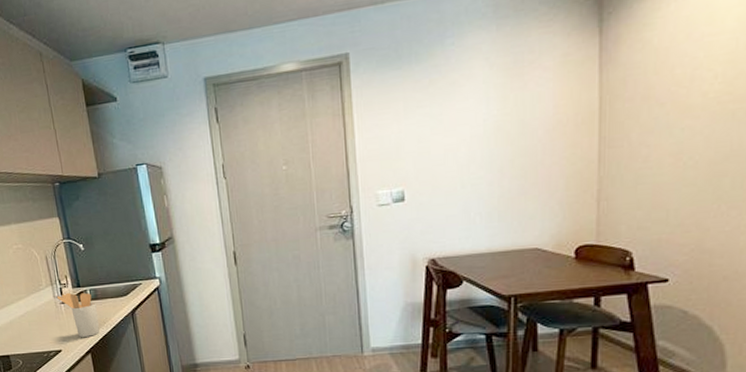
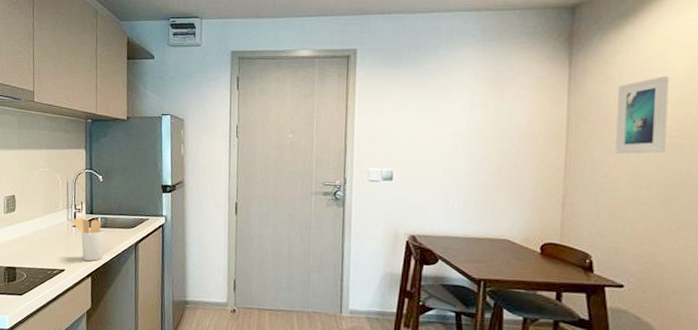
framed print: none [656,29,718,132] -> present [615,75,669,154]

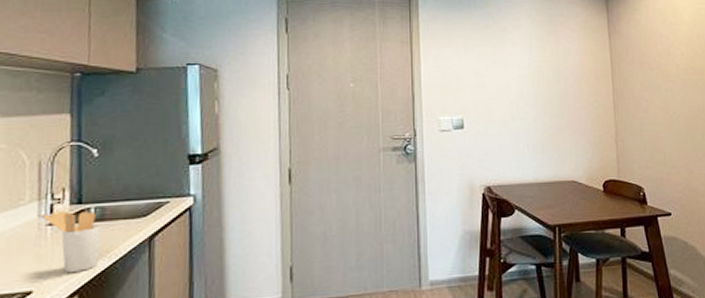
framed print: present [615,75,669,154] -> none [646,20,685,90]

